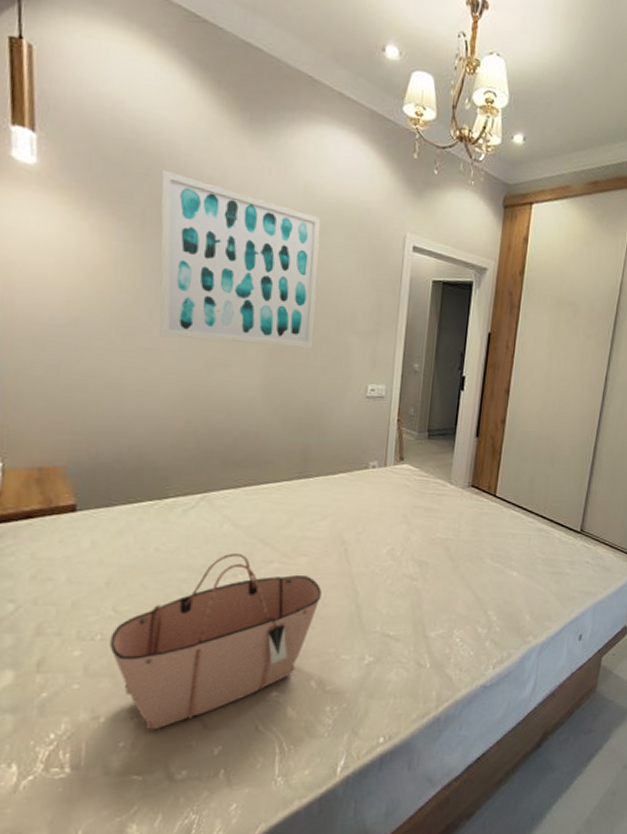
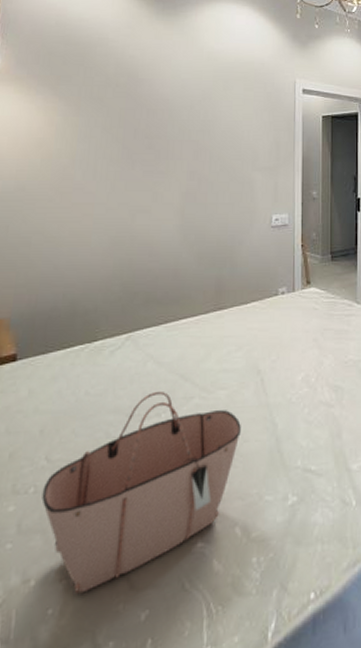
wall art: present [159,170,321,349] -> none [91,55,223,192]

